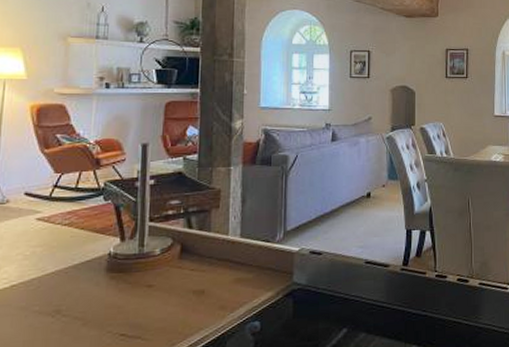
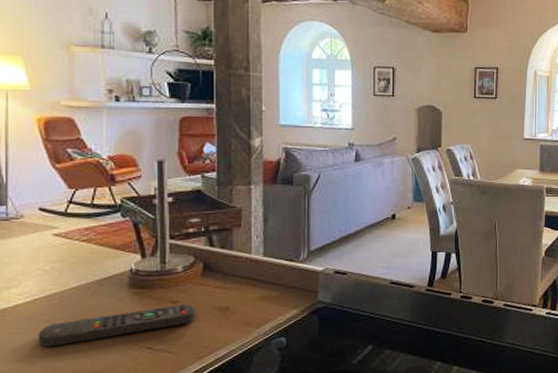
remote control: none [12,288,170,336] -> present [38,304,194,348]

